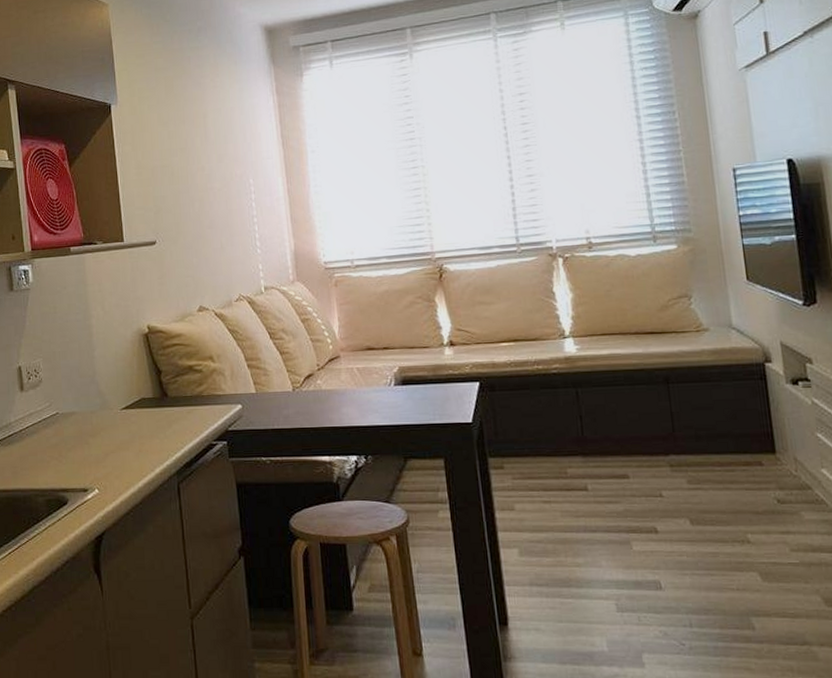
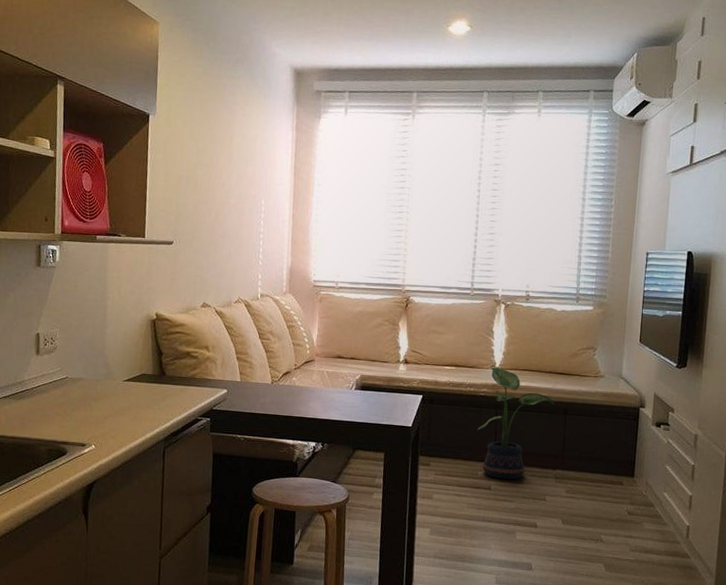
potted plant: none [556,336,650,476] -> present [477,367,554,480]

